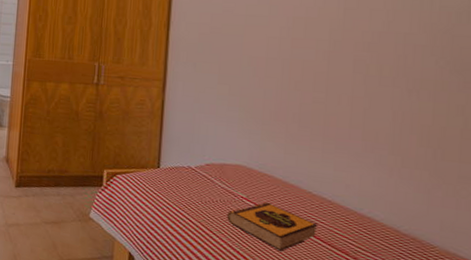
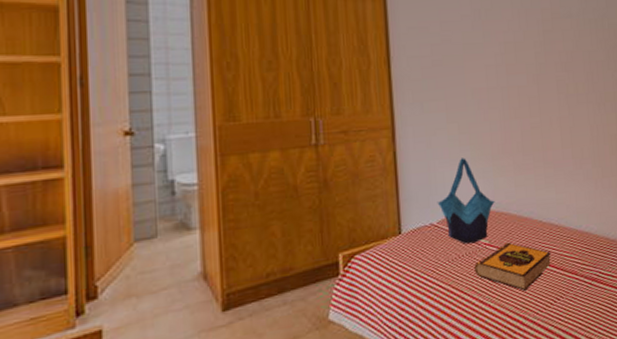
tote bag: none [197,117,259,194] -> present [437,158,495,244]

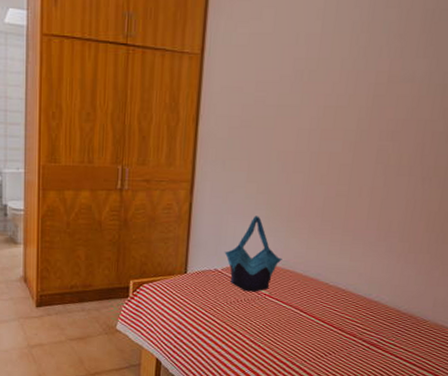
hardback book: present [474,242,551,291] -> none [250,296,332,340]

